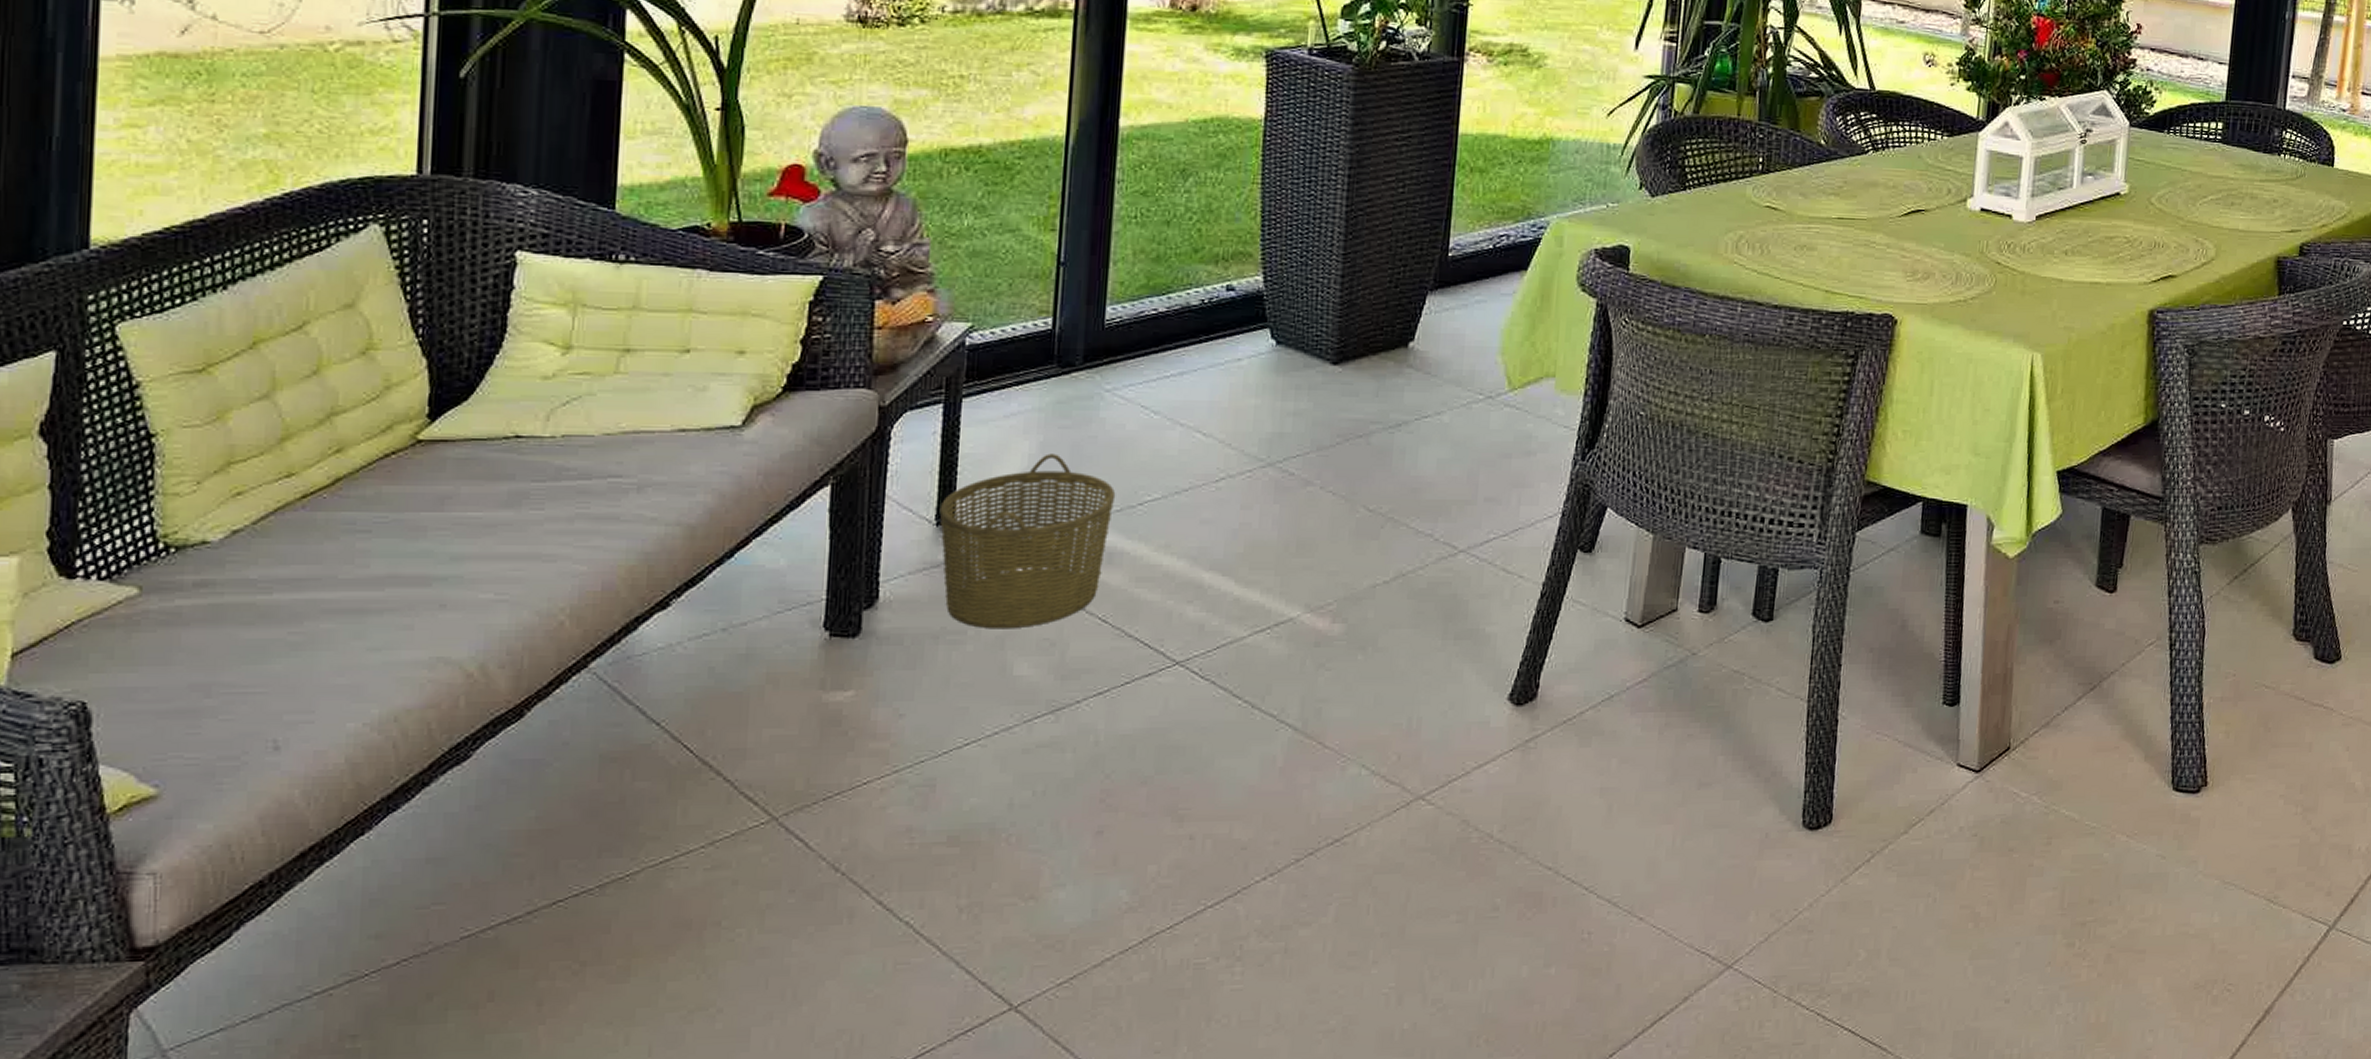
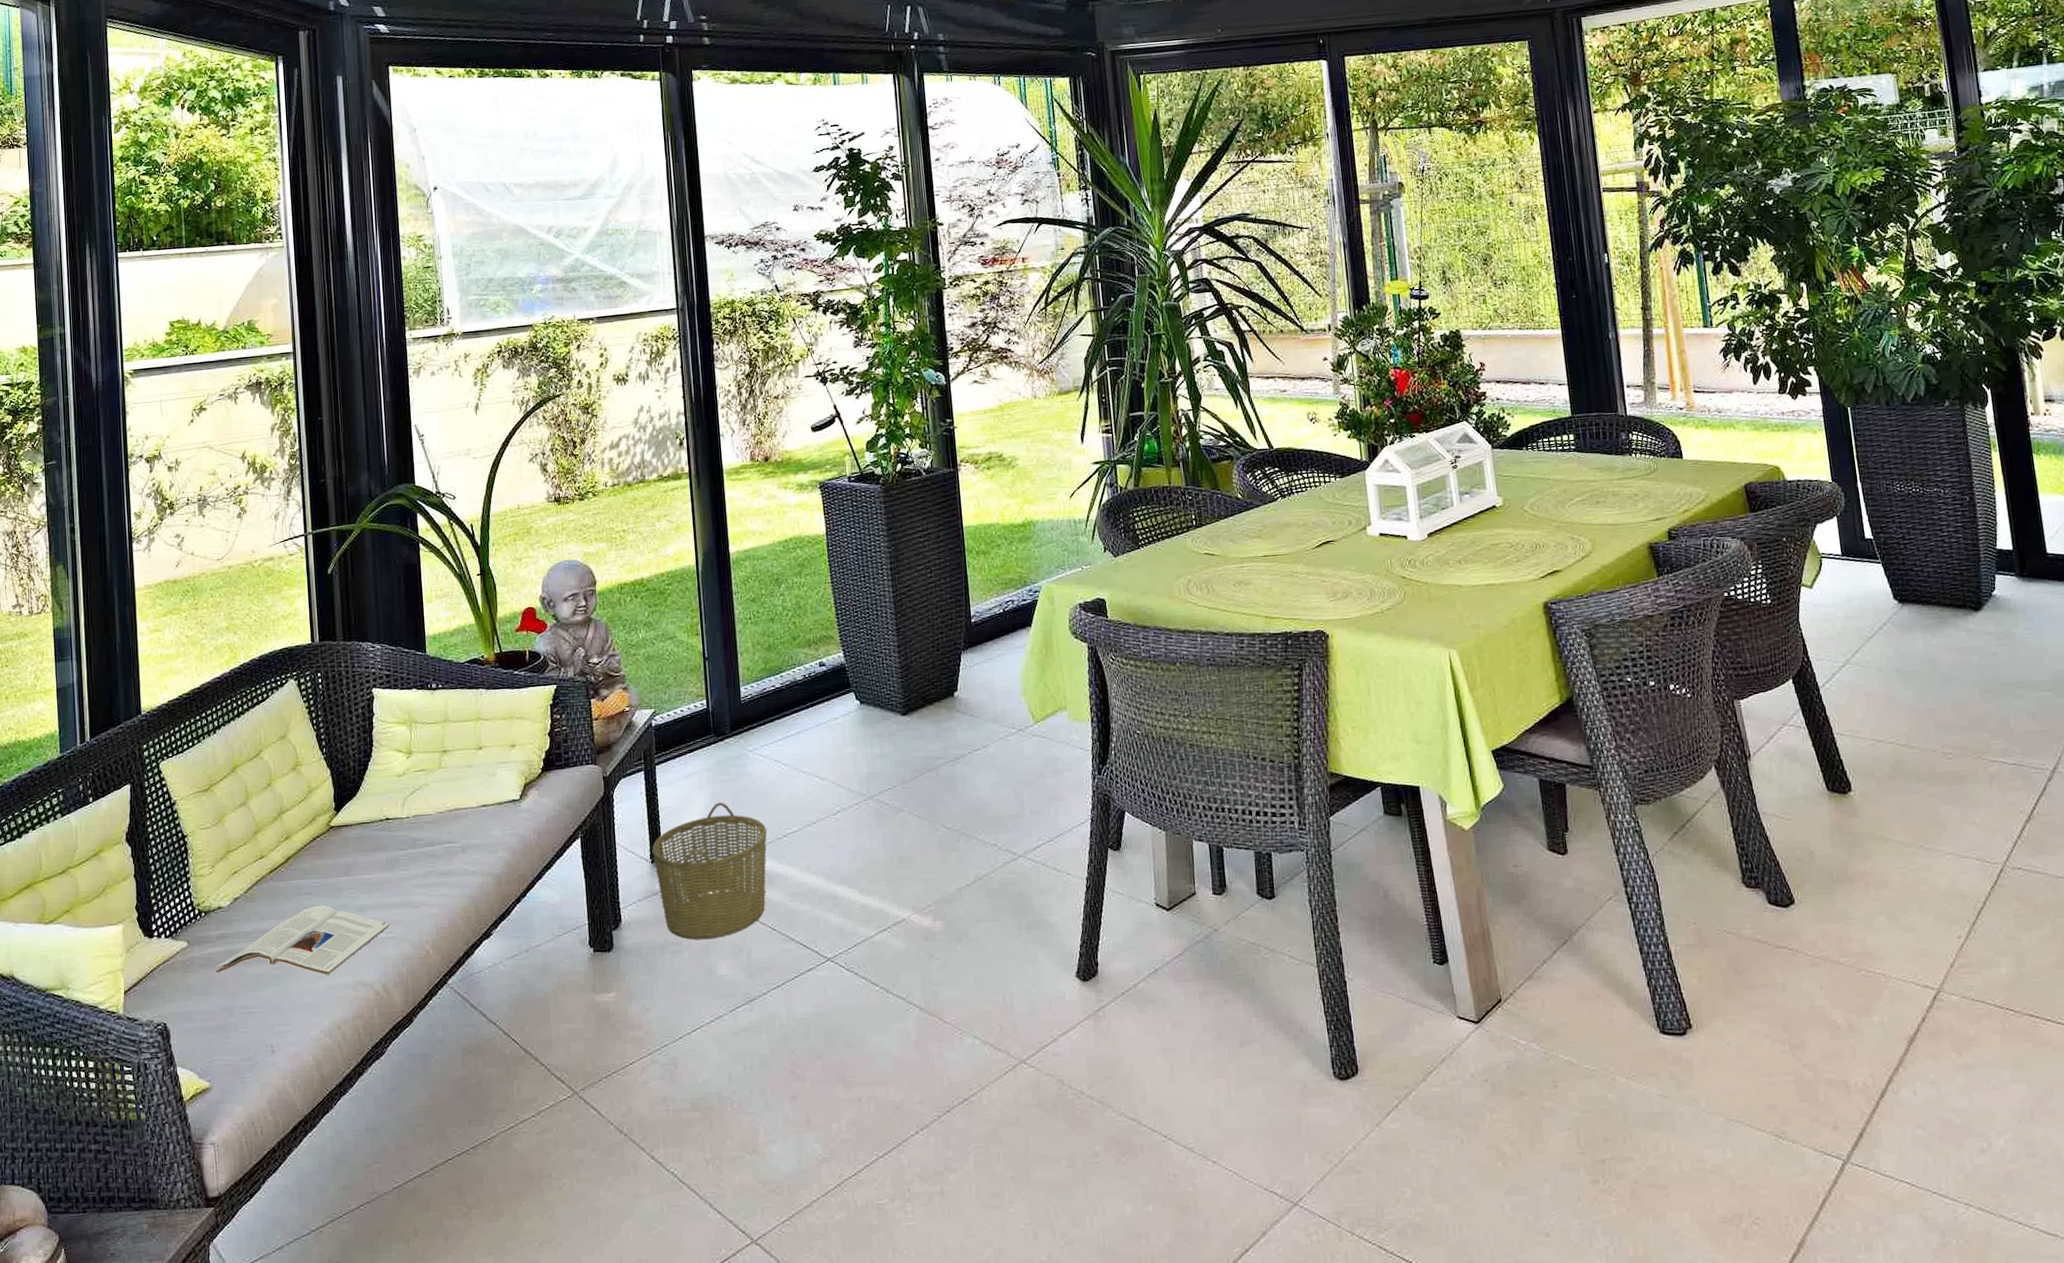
magazine: none [186,550,502,647] -> present [215,906,390,976]

